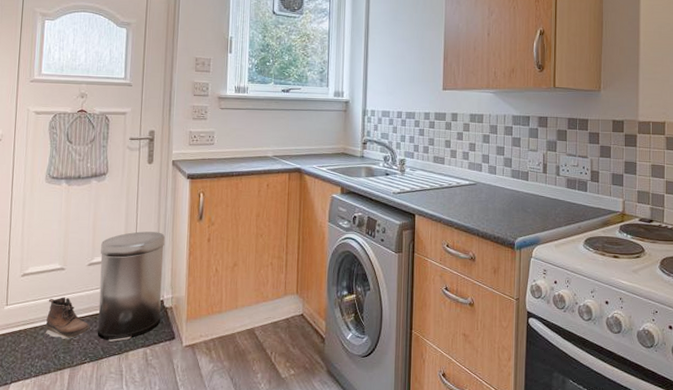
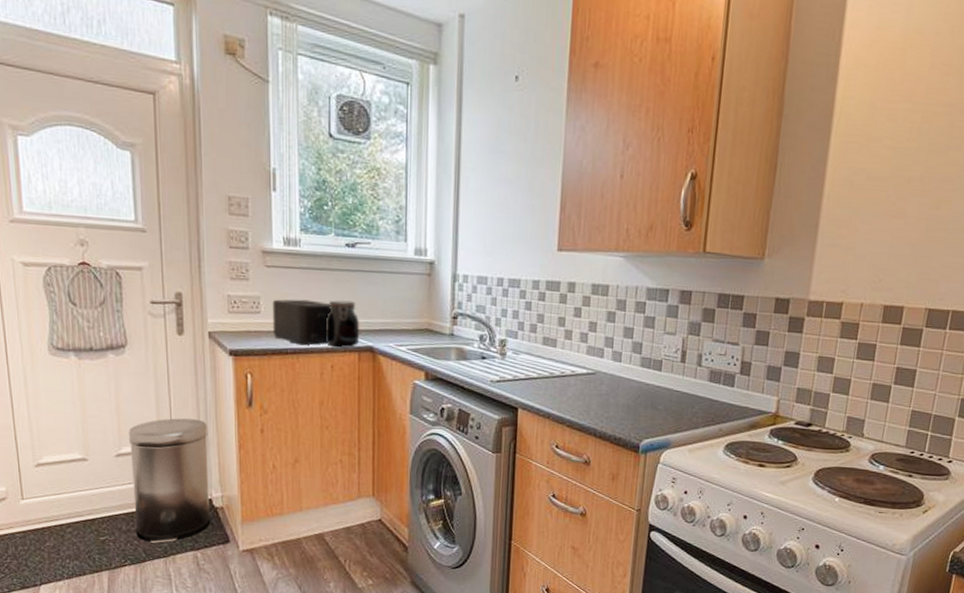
boot: present [44,297,91,339] -> none [72,492,127,539]
toaster: none [222,133,270,169] -> present [272,299,332,345]
jar: none [263,132,291,170] -> present [325,299,360,349]

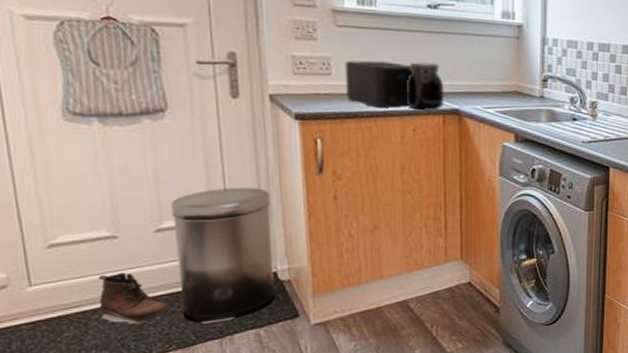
boot: none [72,492,127,539] -> present [98,272,171,324]

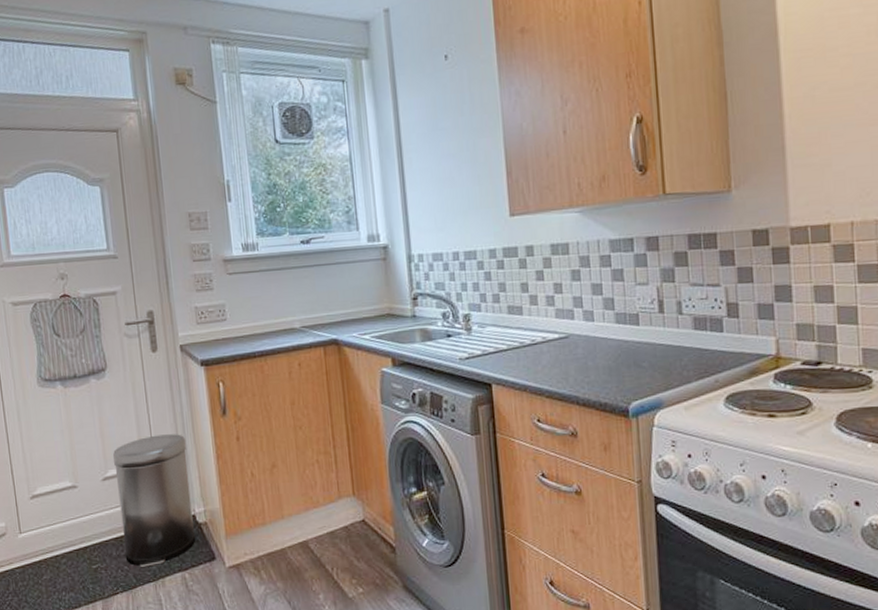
boot: present [98,272,171,324] -> none [64,519,117,568]
toaster: present [345,60,413,108] -> none [237,300,294,347]
jar: present [405,61,445,111] -> none [288,295,324,345]

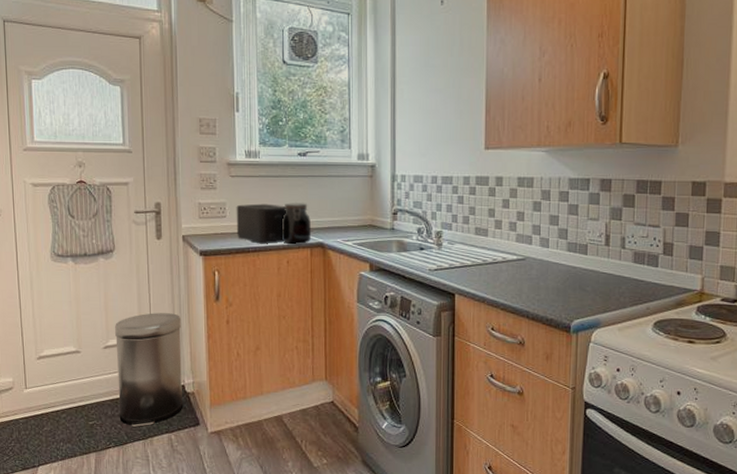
toaster: none [237,300,294,347] -> present [236,203,287,244]
jar: none [288,295,324,345] -> present [281,202,312,245]

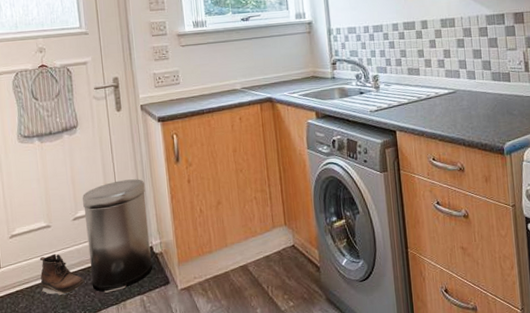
boot: none [66,381,112,423] -> present [39,253,85,295]
toaster: present [236,203,287,244] -> none [188,67,236,105]
jar: present [281,202,312,245] -> none [231,62,260,103]

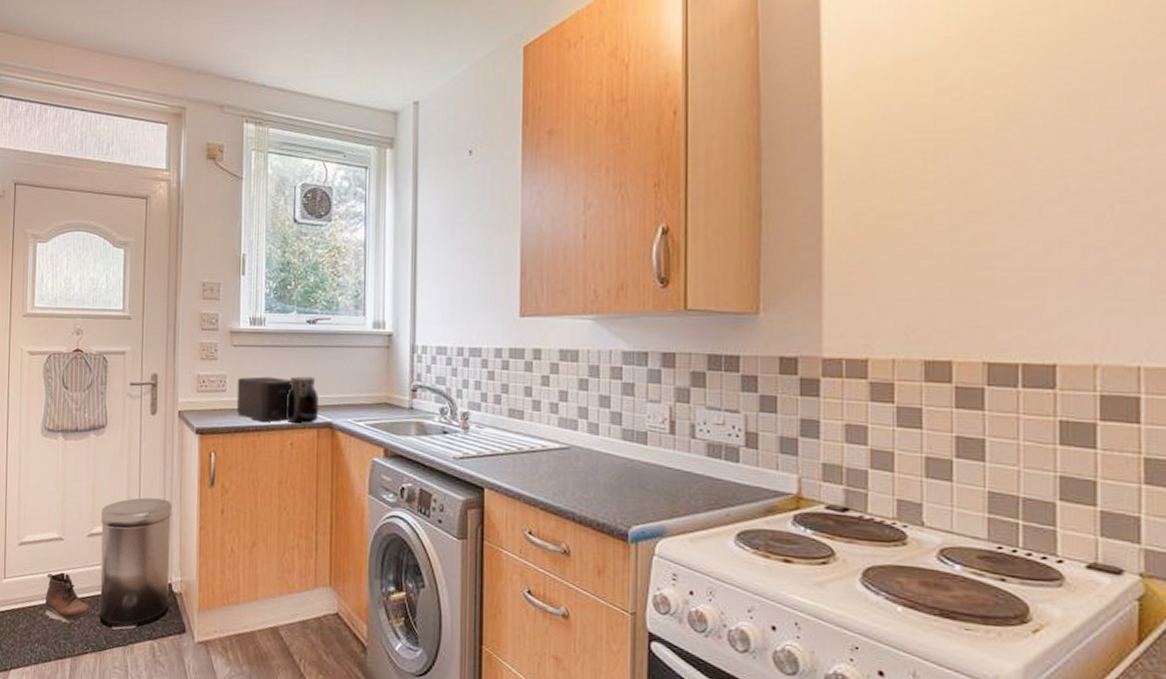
toaster: none [188,67,236,105] -> present [236,376,293,423]
jar: none [231,62,260,103] -> present [285,375,319,425]

